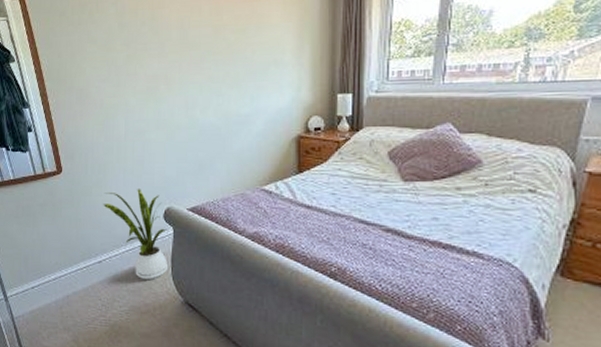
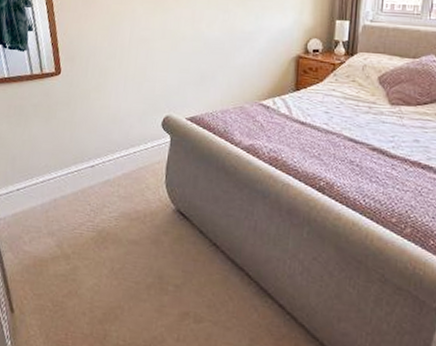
house plant: present [103,188,169,279] -> none [101,94,165,186]

